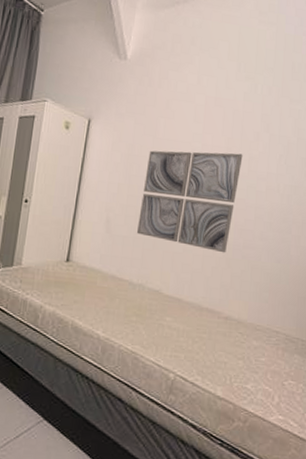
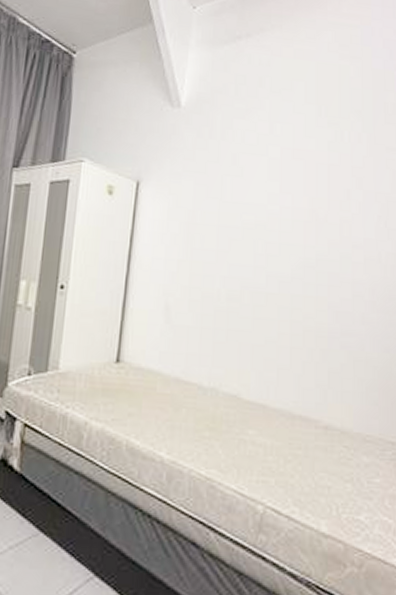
wall art: present [136,150,243,253] -> none [203,216,332,343]

